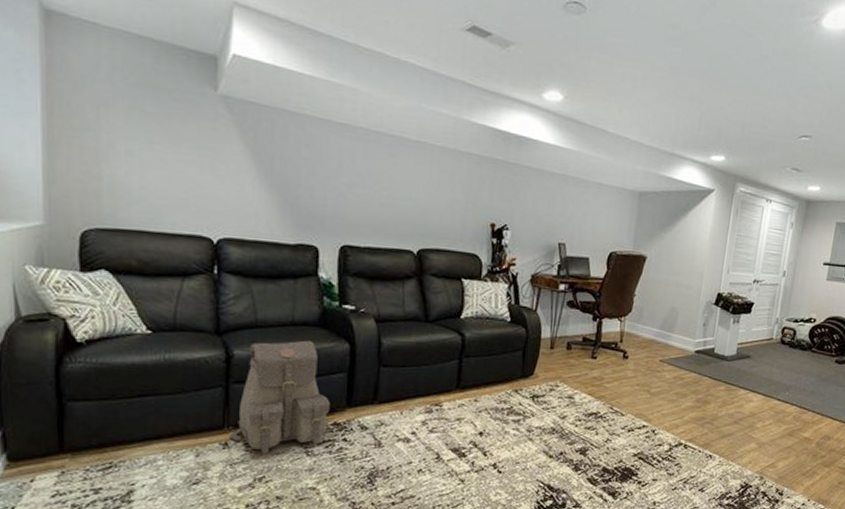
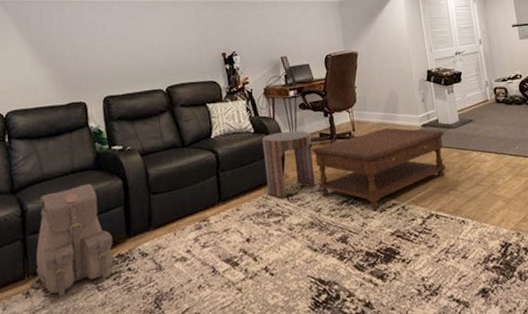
side table: none [512,327,573,398] -> present [262,130,315,198]
coffee table: none [569,346,717,427] -> present [312,128,446,209]

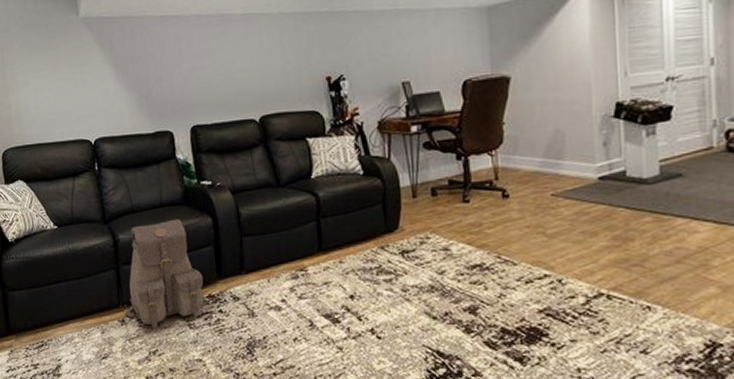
side table: present [262,130,315,198] -> none [374,175,439,254]
coffee table: present [312,128,446,209] -> none [437,178,634,279]

